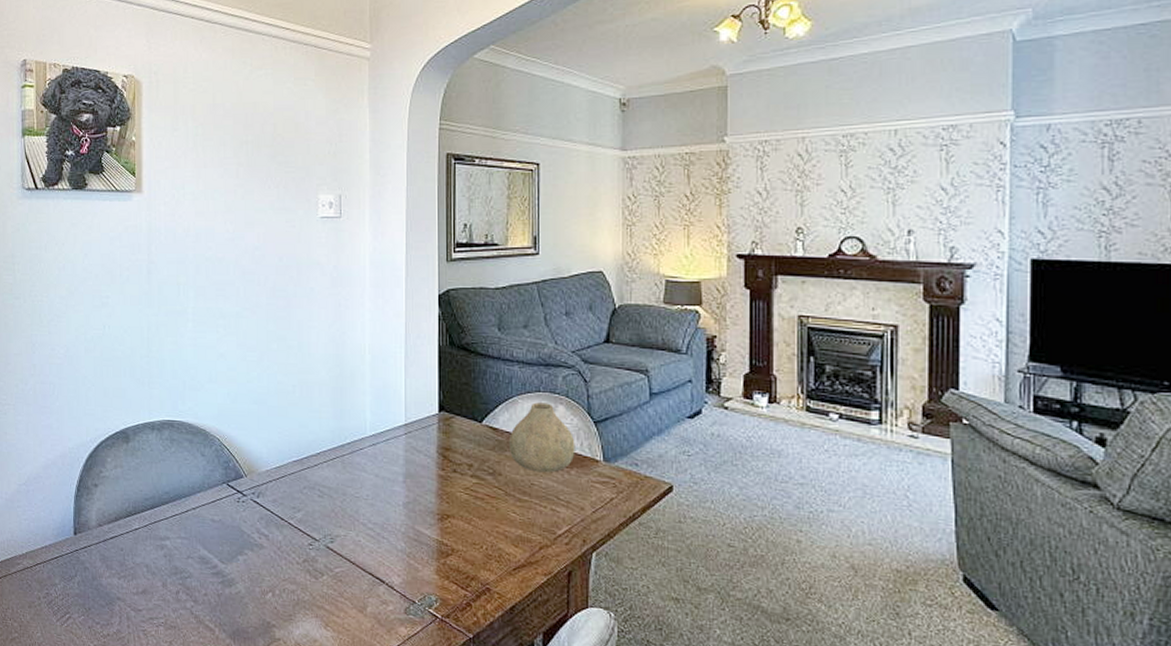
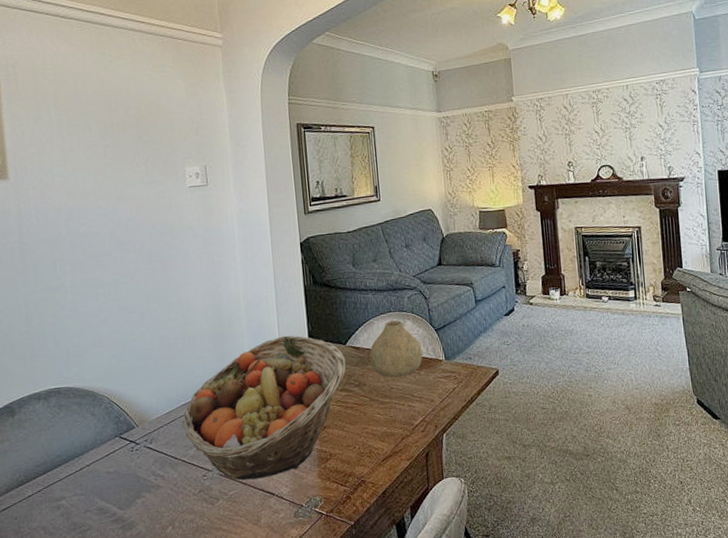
fruit basket: none [291,401,479,561] -> present [181,335,346,481]

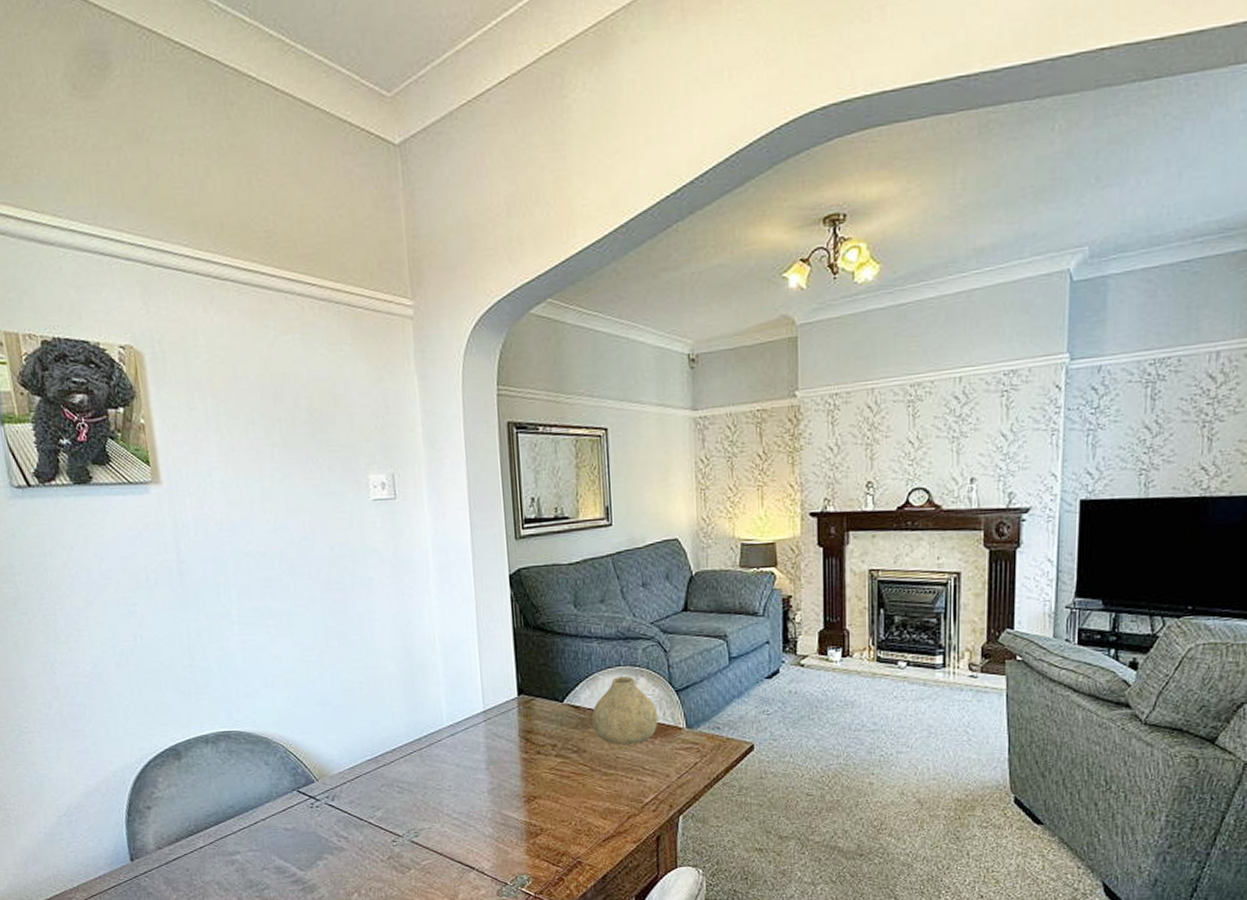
fruit basket: present [181,335,346,481] -> none [367,687,563,850]

